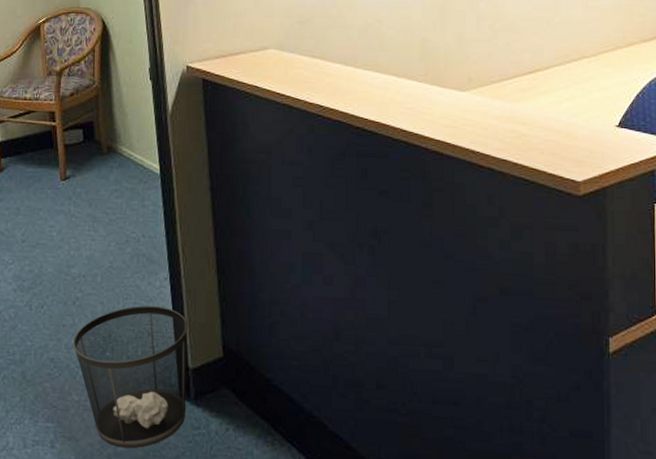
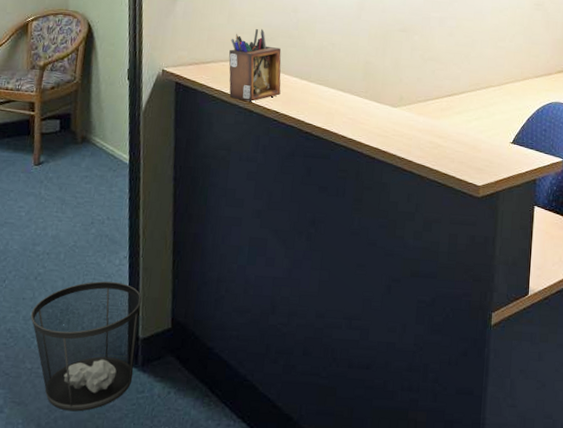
desk organizer: none [260,10,323,96] -> present [229,28,282,102]

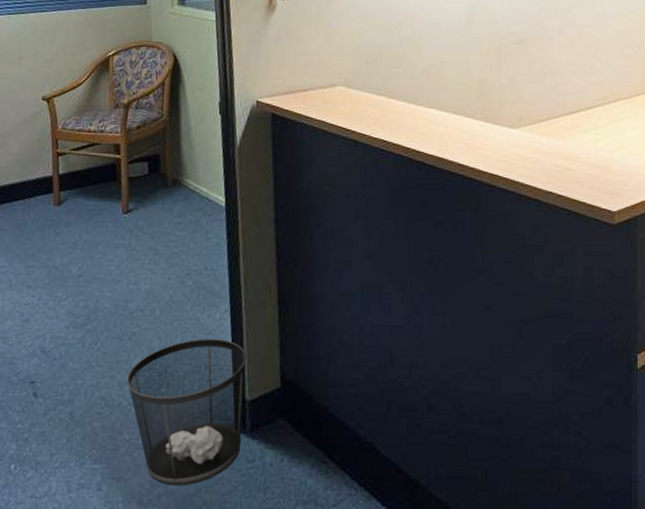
desk organizer: present [229,28,282,102] -> none [328,49,387,131]

